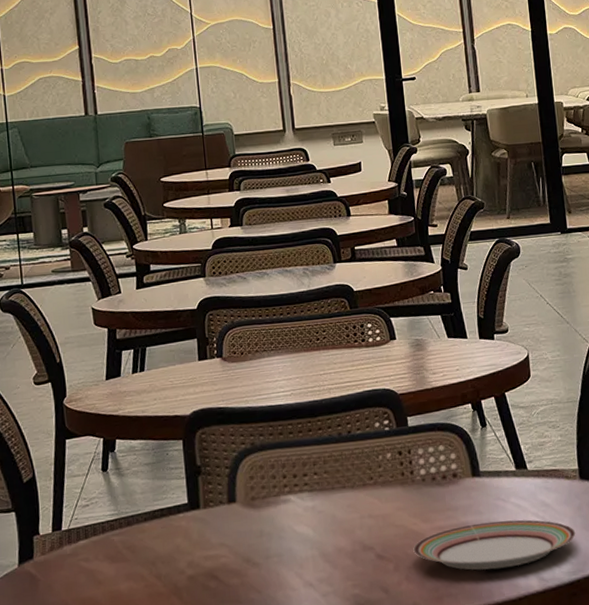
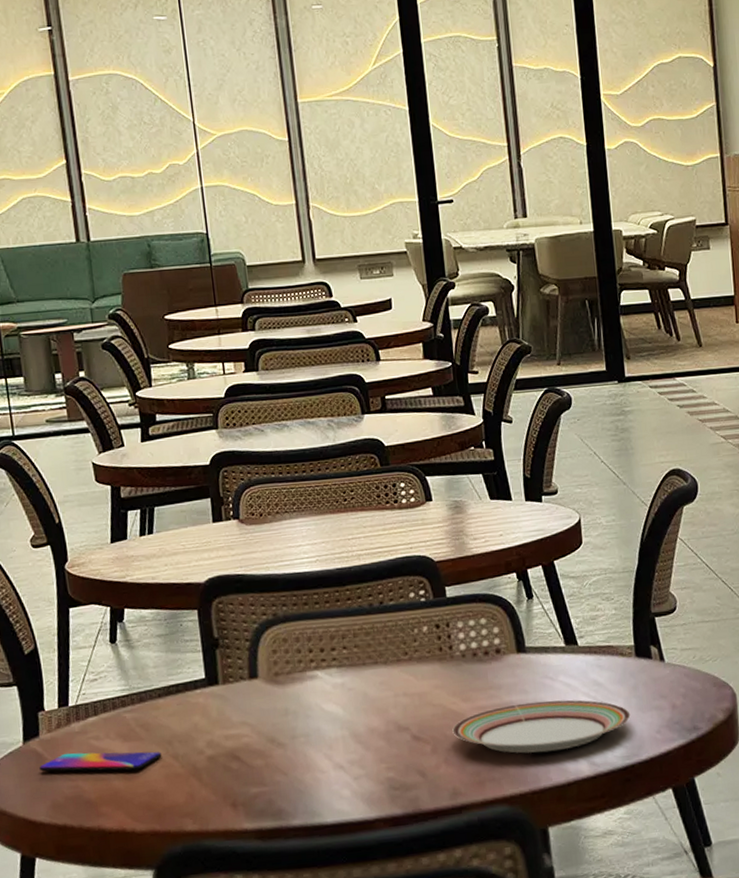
smartphone: none [32,572,146,592] -> present [39,751,162,772]

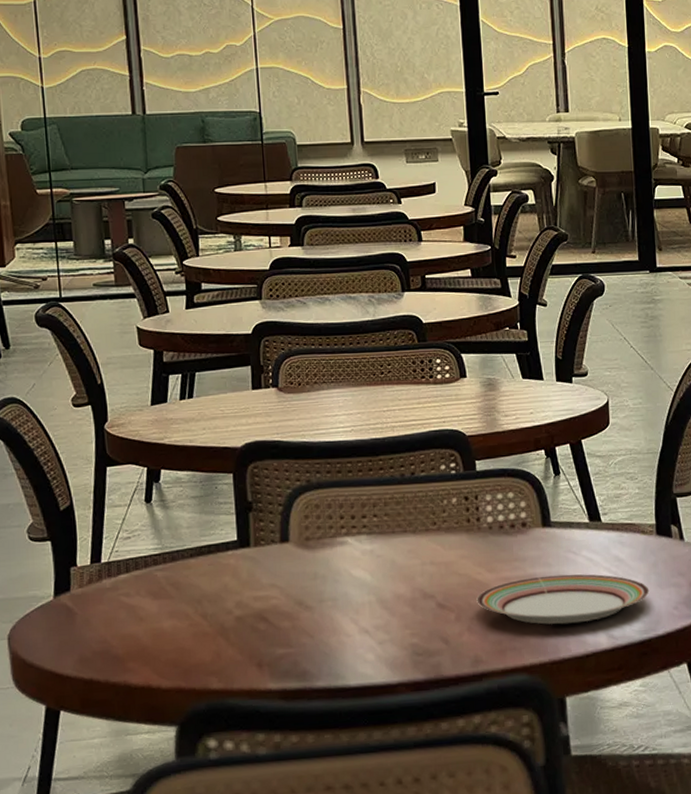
smartphone: present [39,751,162,772] -> none [69,608,191,628]

